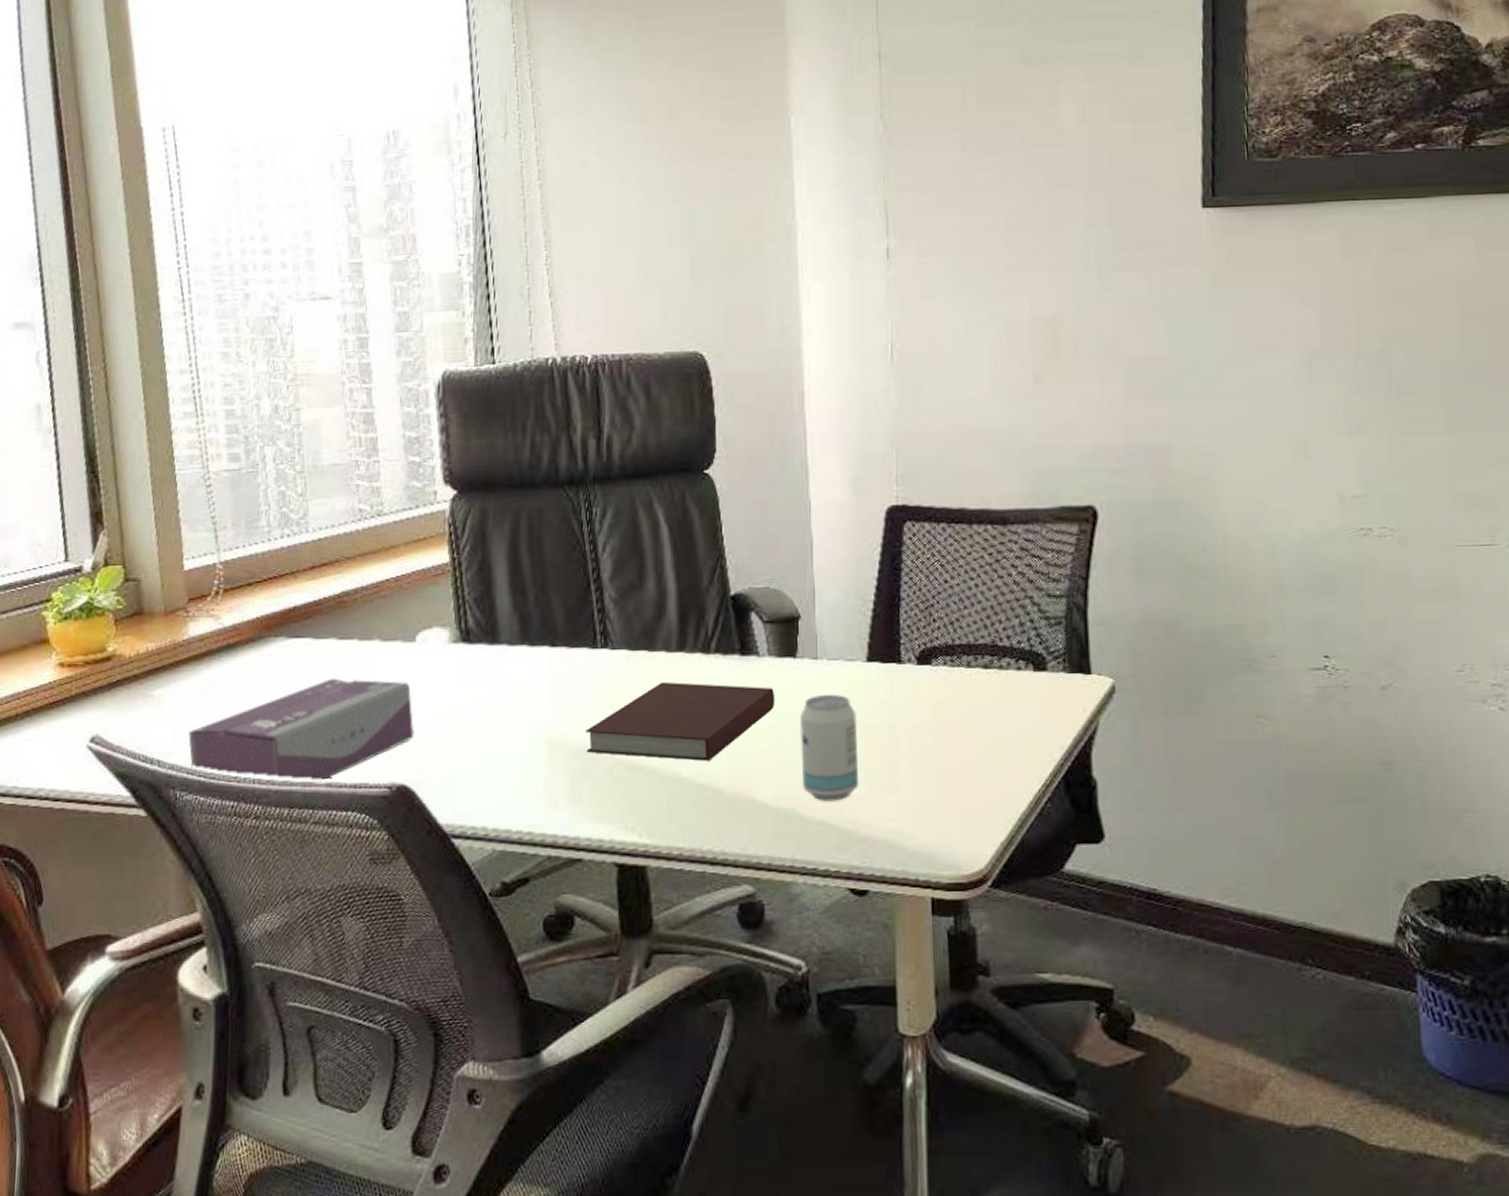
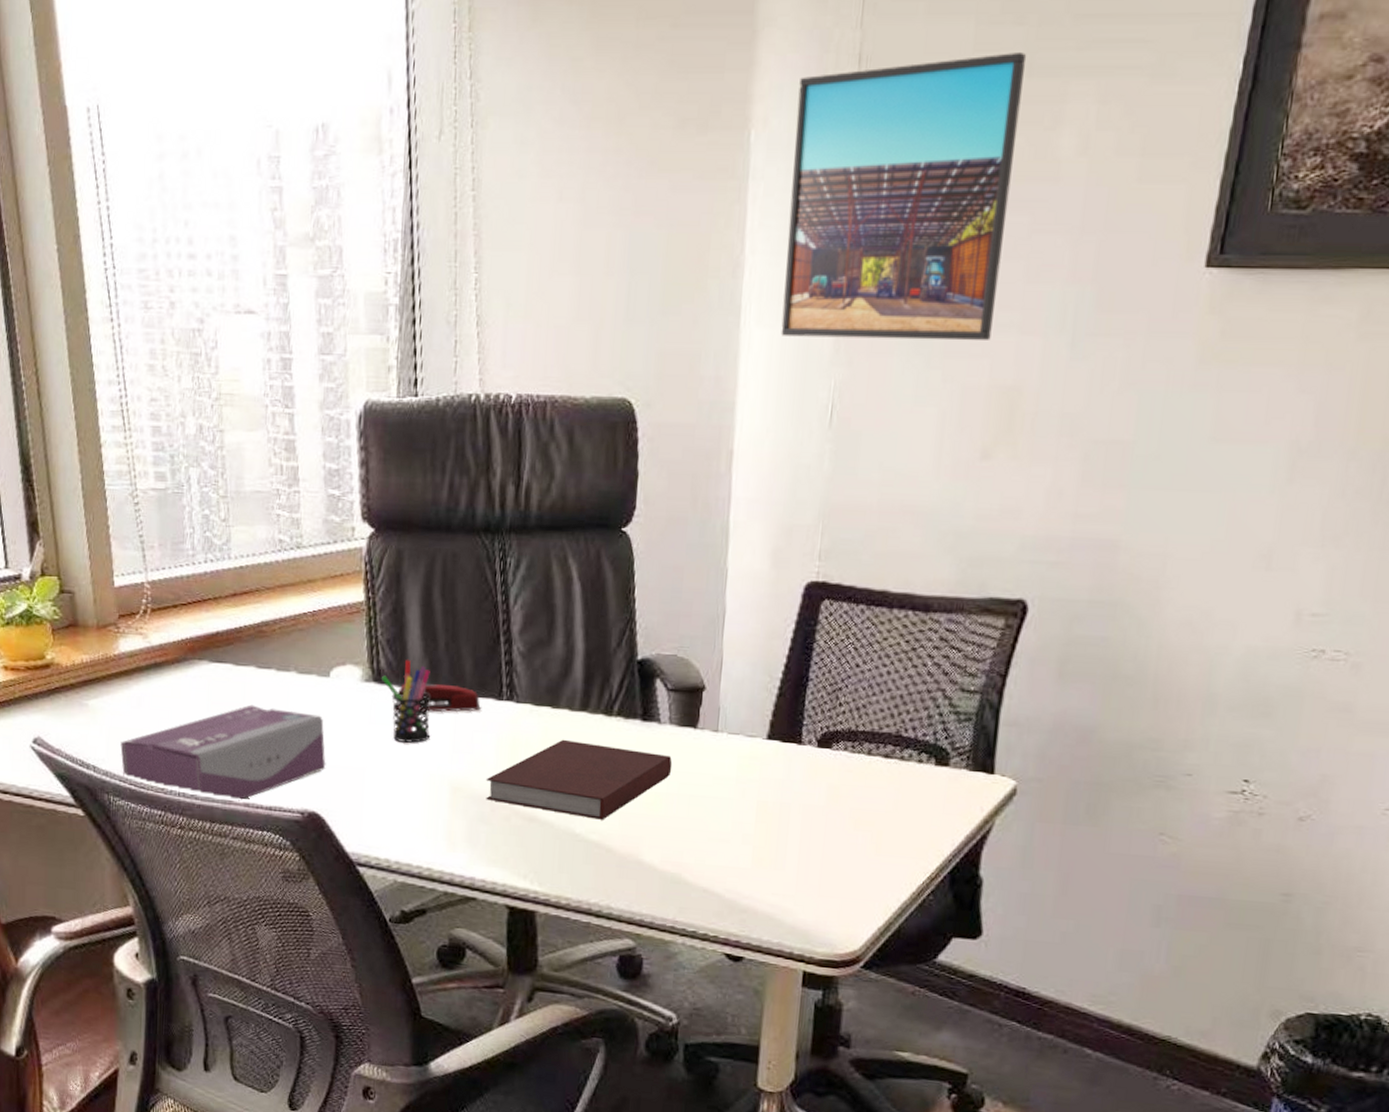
pen holder: none [471,615,524,701] -> present [382,659,431,743]
stapler: none [484,638,575,671] -> present [393,683,481,713]
beverage can: present [800,695,859,802] -> none [690,767,751,871]
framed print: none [829,47,1027,288] -> present [781,53,1027,341]

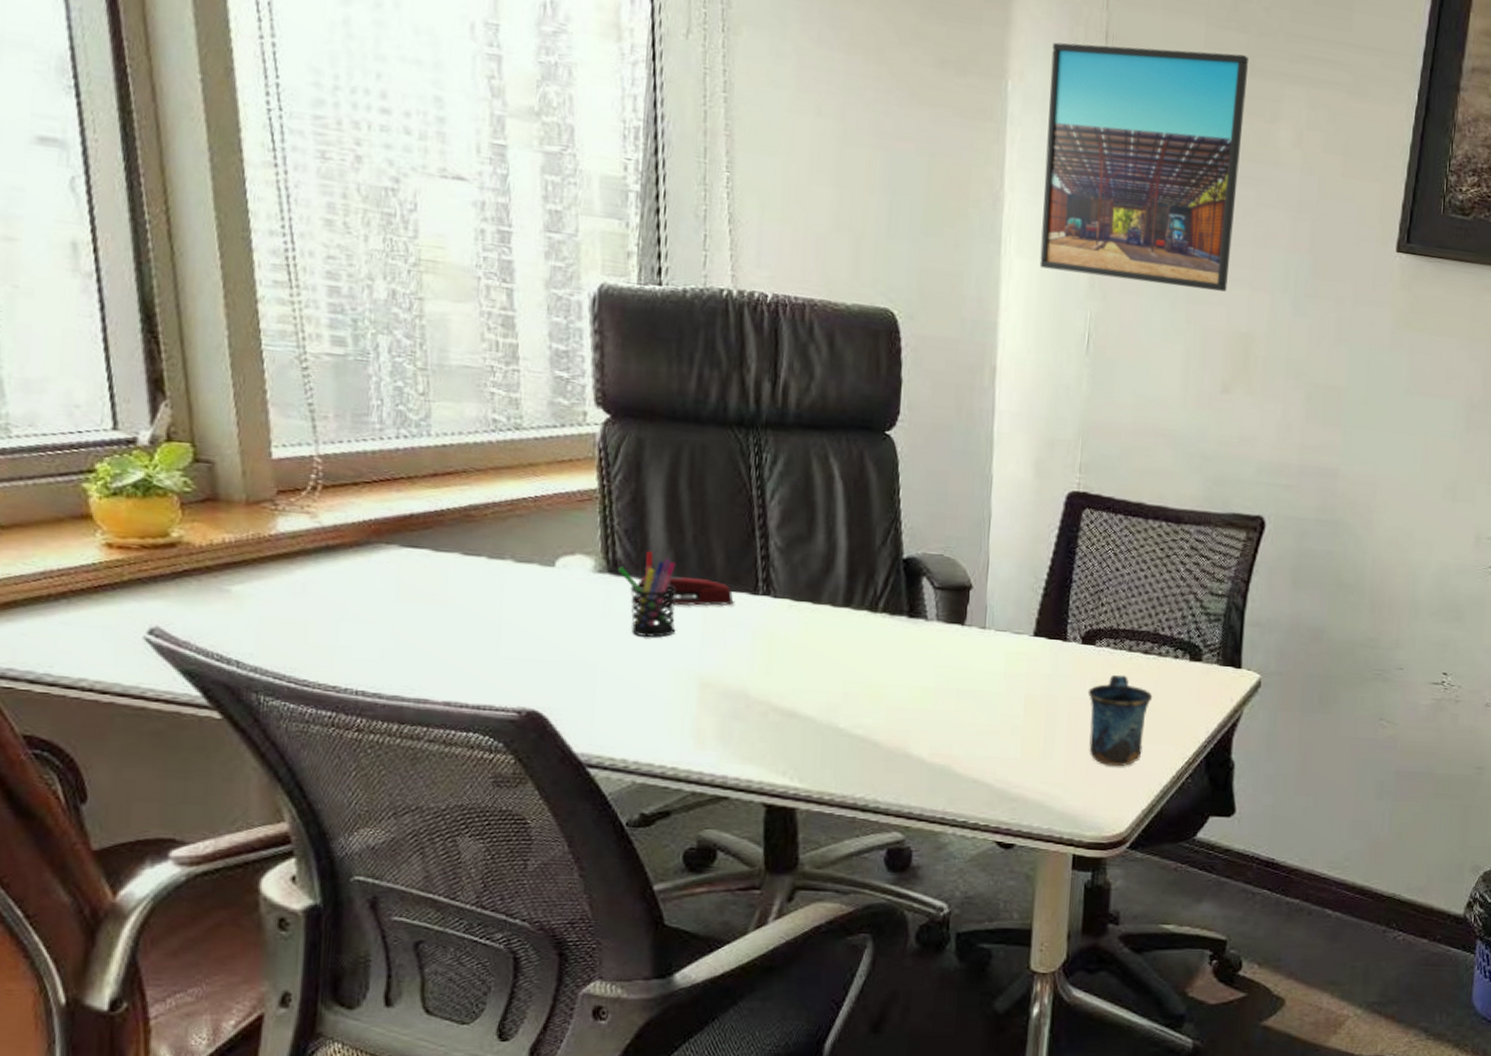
tissue box: present [120,704,326,801] -> none [276,594,549,700]
notebook: present [486,739,673,820] -> none [739,634,940,715]
mug: none [822,780,893,880] -> present [1088,675,1153,767]

